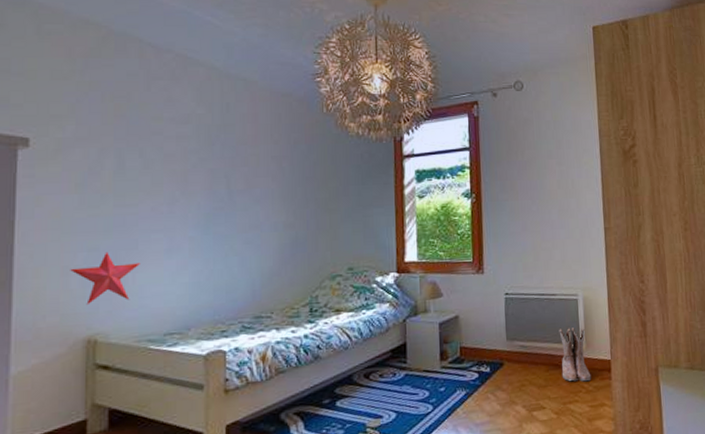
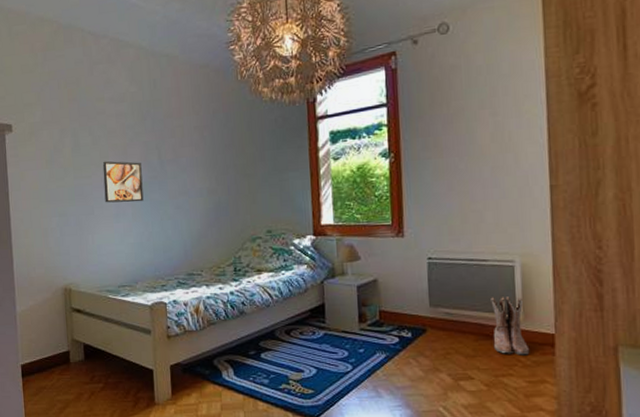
decorative star: present [70,251,140,304] -> none [48,216,97,260]
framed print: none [154,188,206,236] -> present [102,161,144,203]

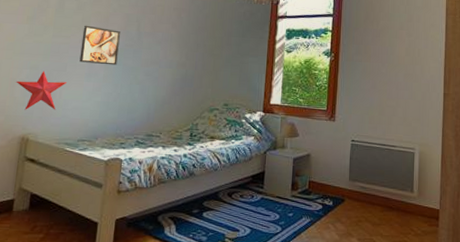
decorative star: none [48,216,97,260] -> present [16,71,66,110]
boots: present [490,297,530,355] -> none [394,176,421,226]

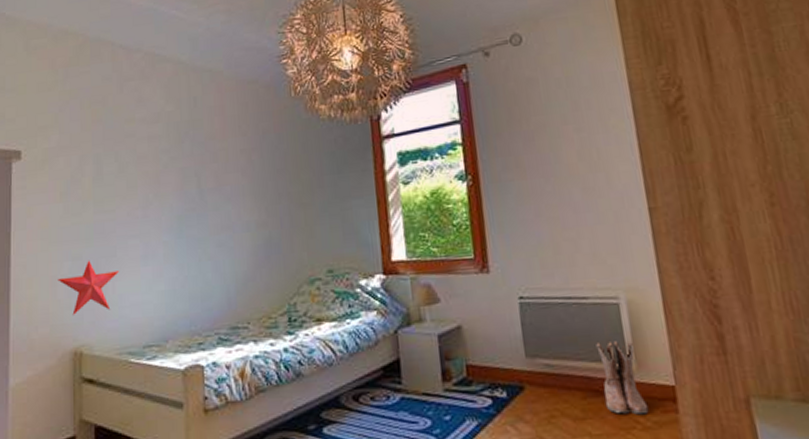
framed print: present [79,25,121,66] -> none [129,191,179,242]
boots: none [394,176,421,226] -> present [596,341,649,415]

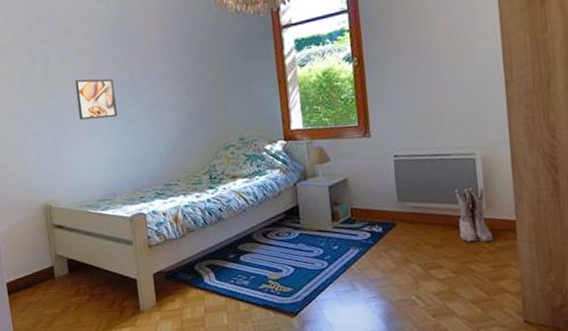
decorative star: present [58,260,119,315] -> none [25,135,73,178]
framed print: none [129,191,179,242] -> present [74,78,118,120]

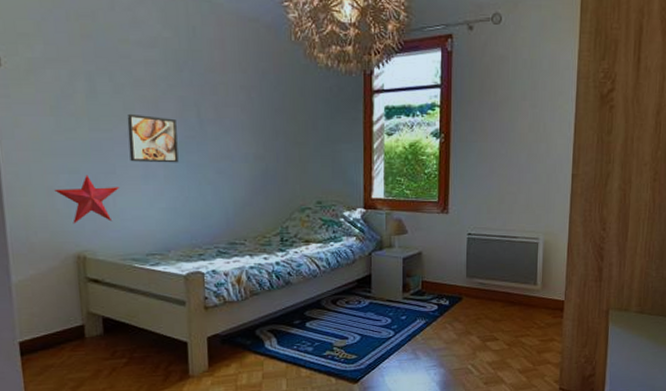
decorative star: none [25,135,73,178] -> present [54,174,119,223]
boots: present [455,188,494,242] -> none [516,269,544,319]

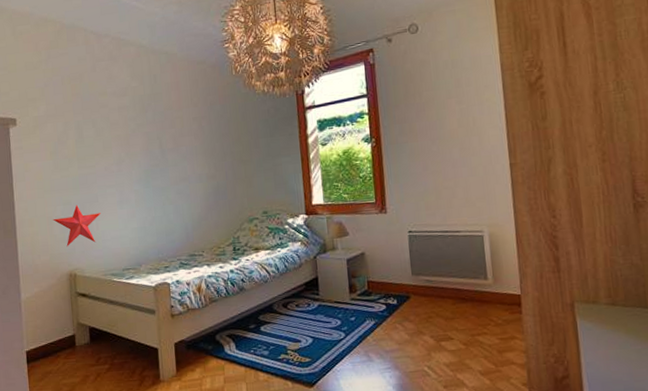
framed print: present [127,113,179,163] -> none [106,151,146,191]

